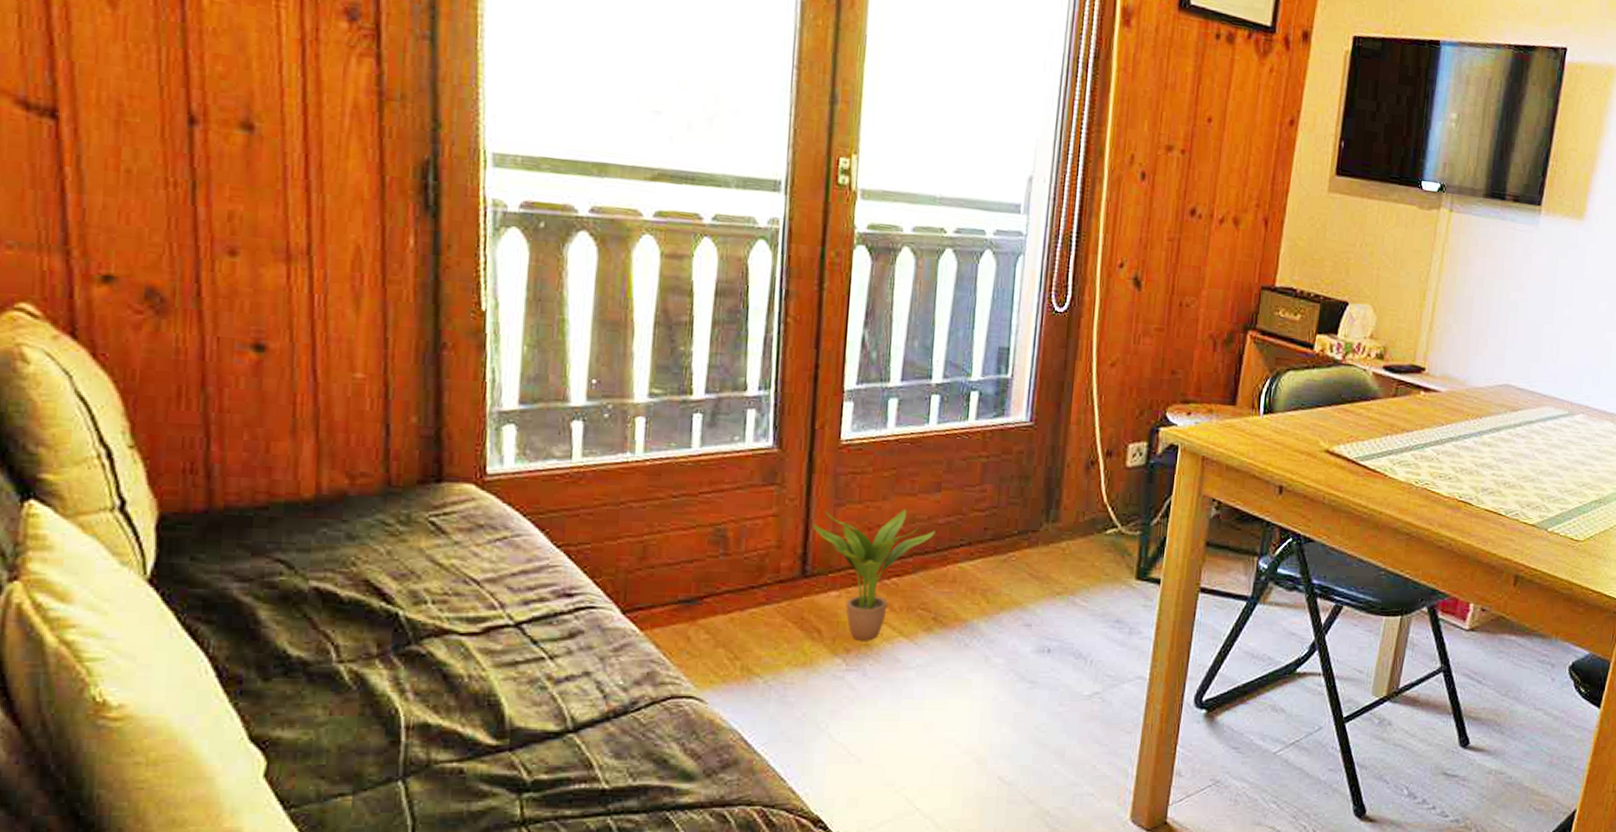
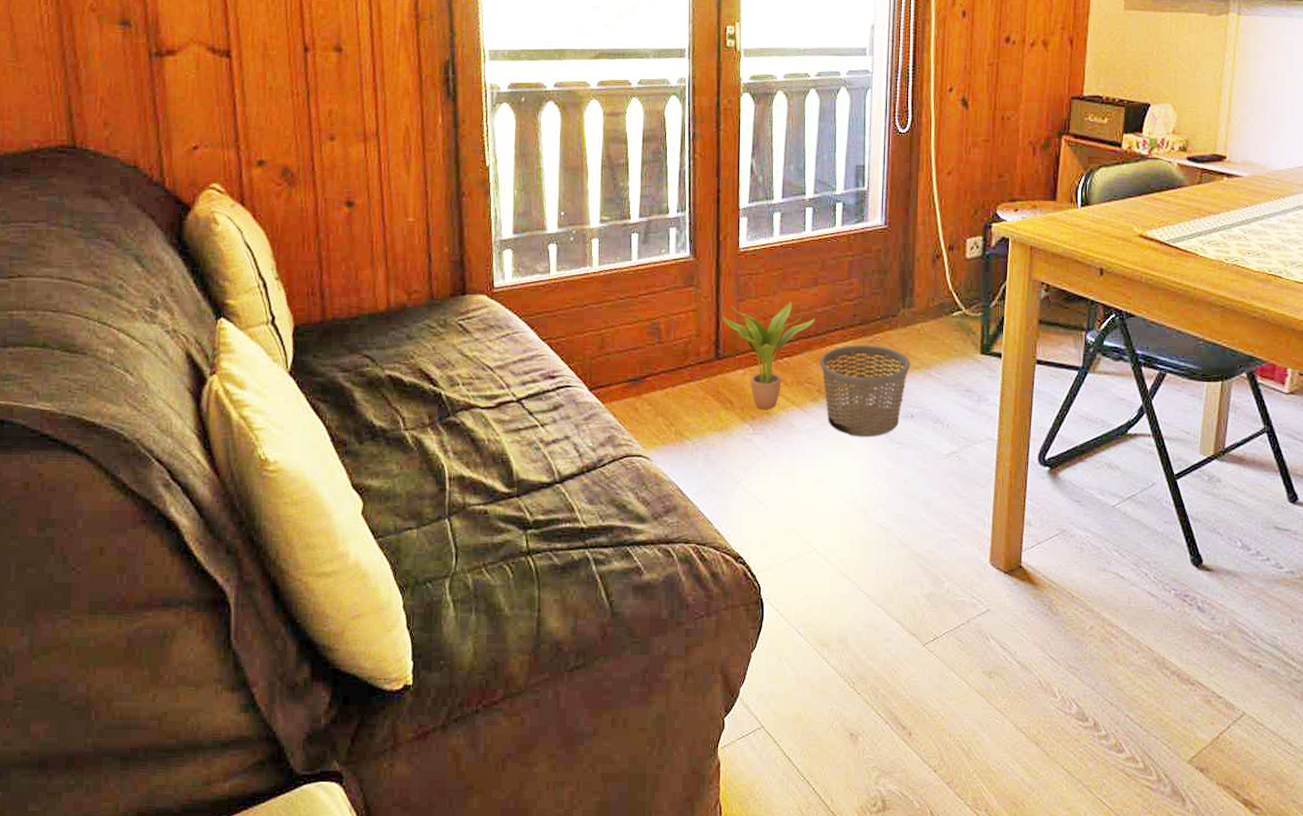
basket: none [938,564,1052,674] -> present [820,345,911,436]

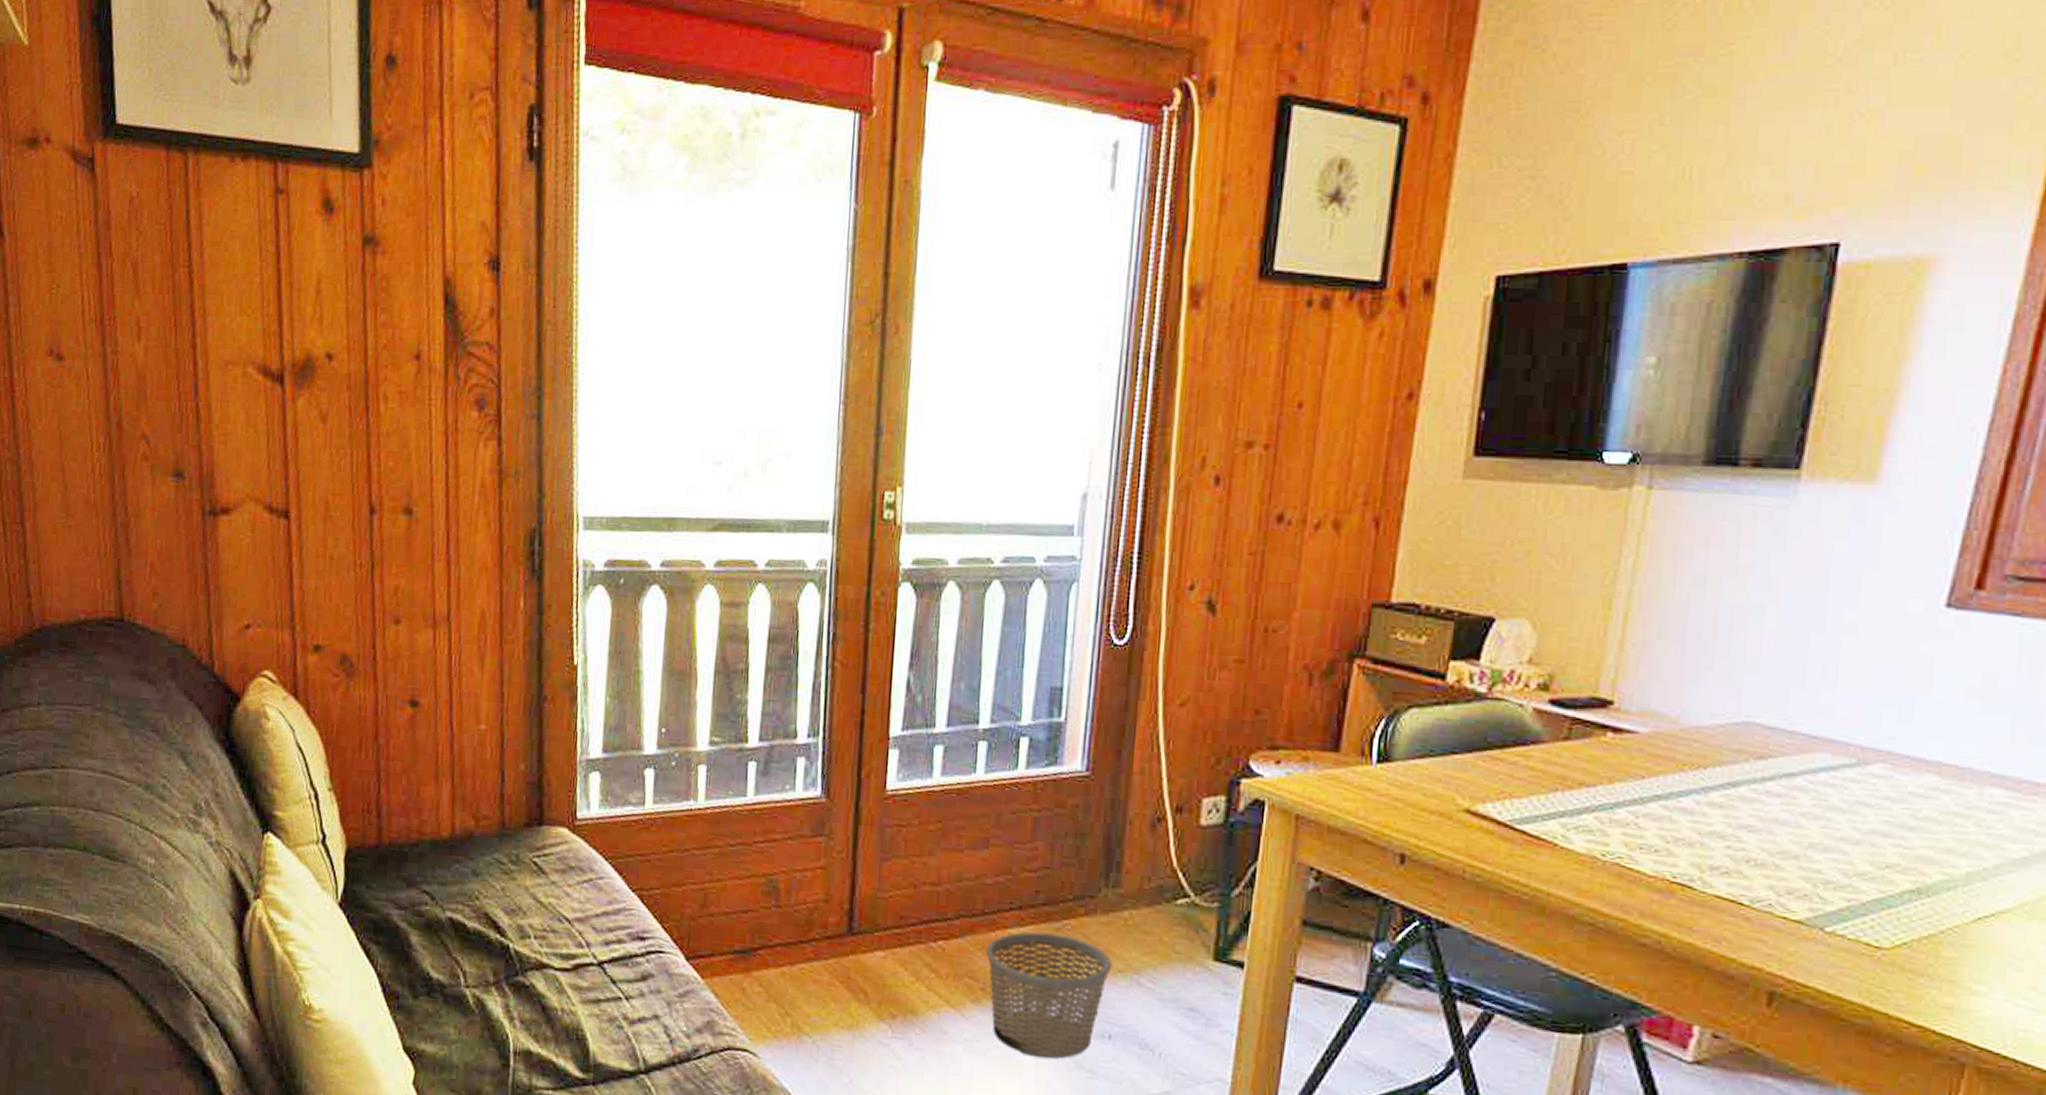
potted plant: present [722,301,815,410] -> none [859,864,983,1008]

